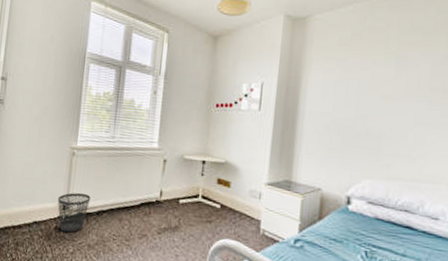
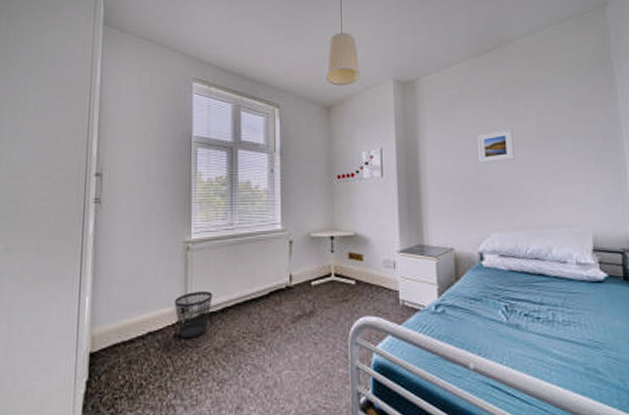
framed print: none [362,76,403,109] -> present [478,128,515,163]

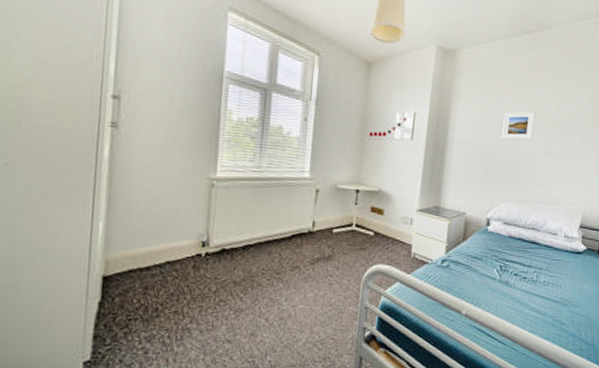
wastebasket: present [174,290,213,339] -> none [194,227,235,271]

